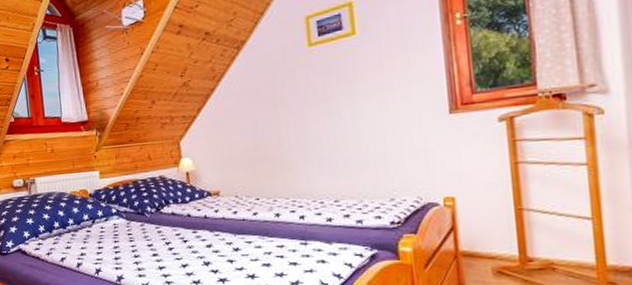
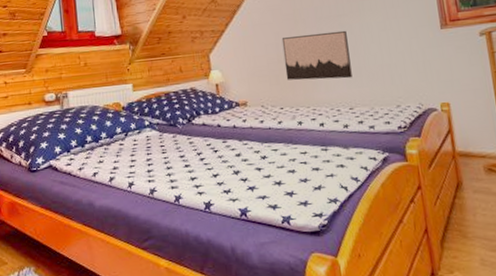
wall art: none [259,115,339,170] -> present [281,30,352,80]

